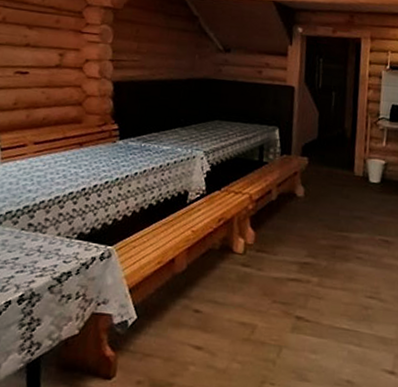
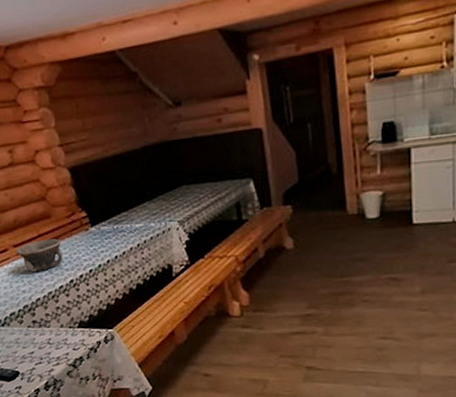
bowl: none [34,142,86,174] -> present [16,239,63,273]

